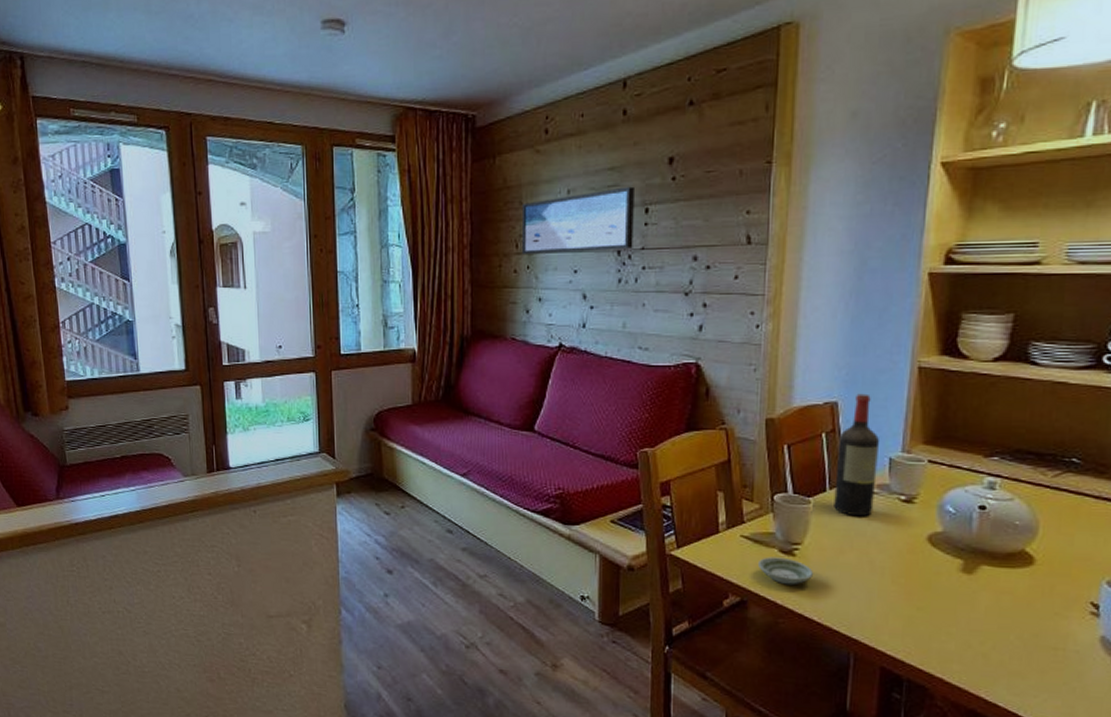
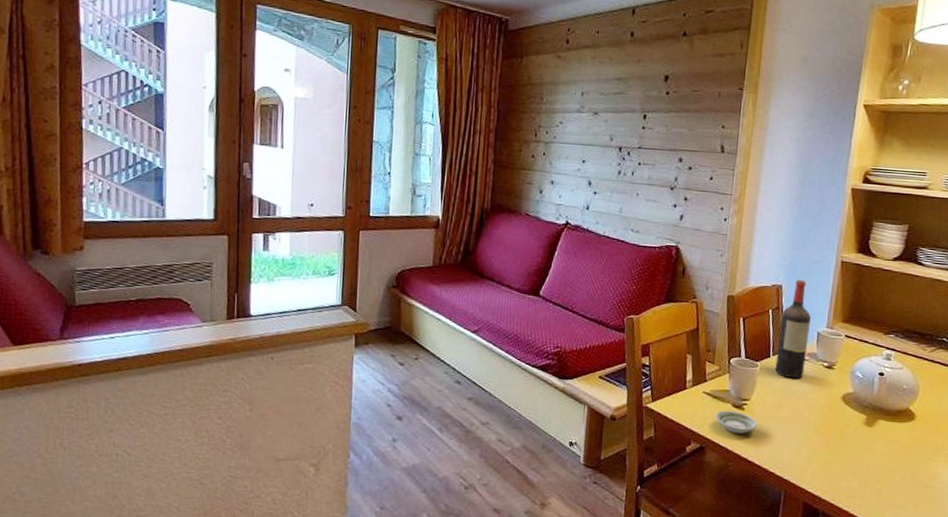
wall art: present [521,186,634,254] -> none [539,95,636,147]

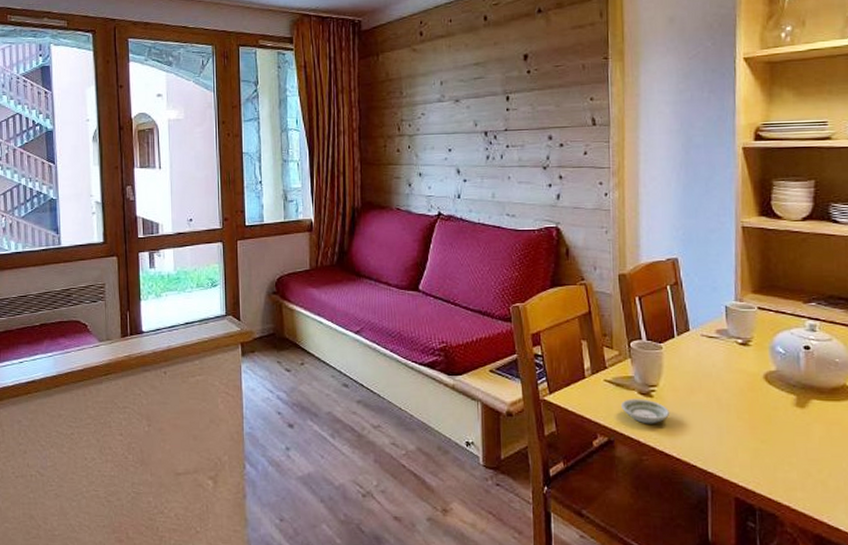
wine bottle: present [775,279,812,379] -> none [681,250,716,360]

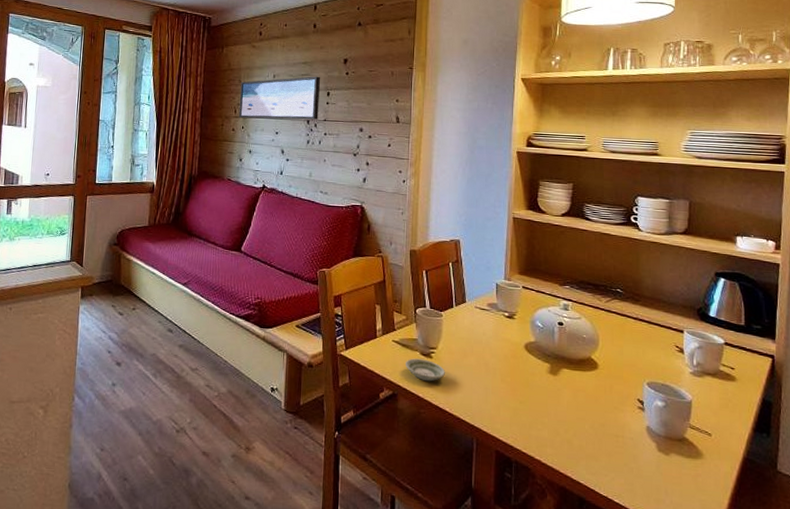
wall art: none [402,78,498,136] -> present [238,76,320,120]

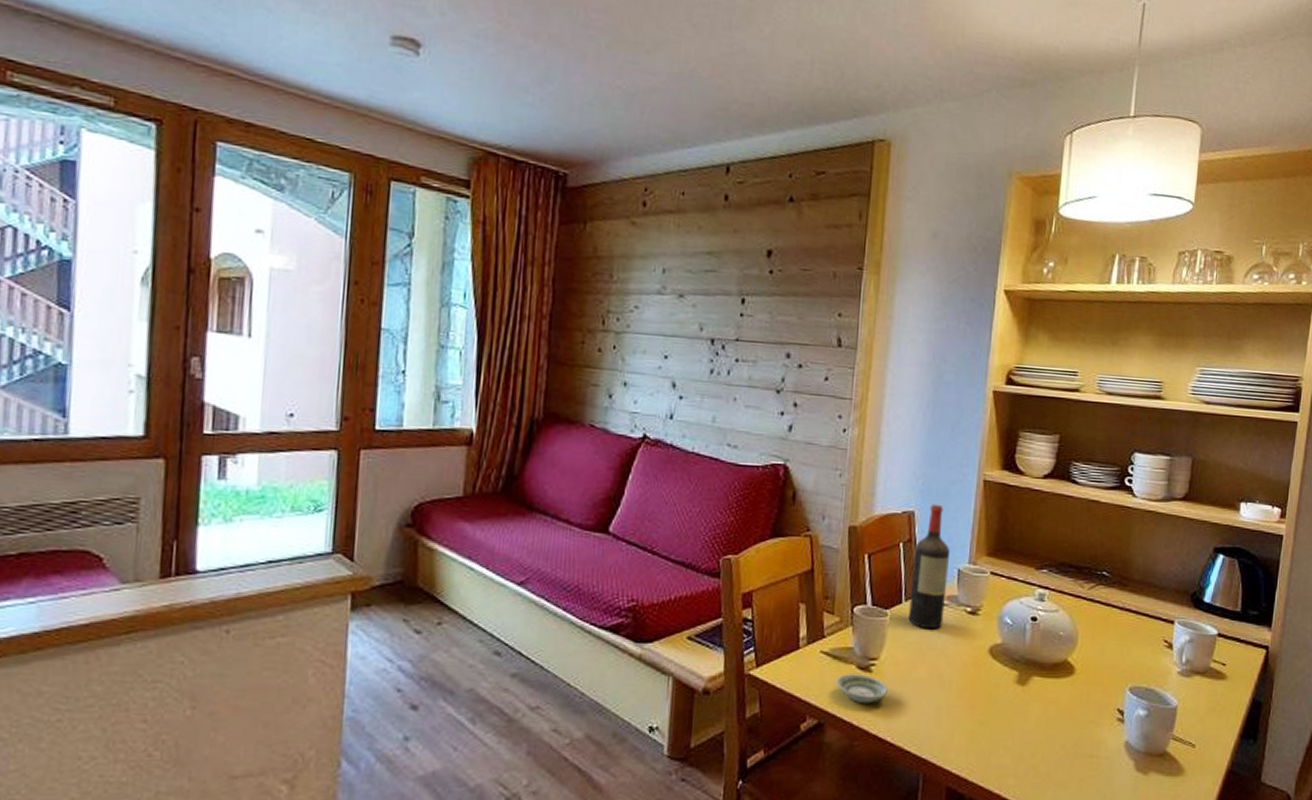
wall art: present [238,76,320,120] -> none [608,273,732,339]
wine bottle: none [459,234,490,329] -> present [908,504,951,630]

